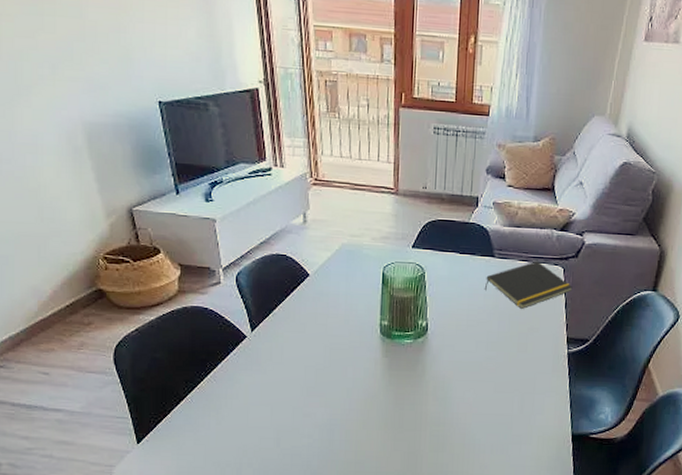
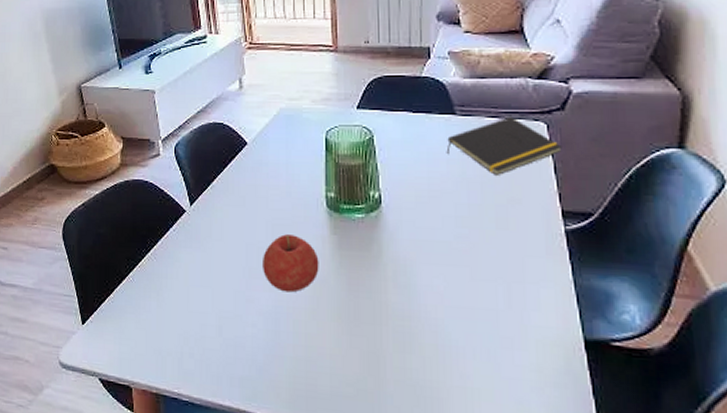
fruit: none [320,357,371,407] -> present [263,234,319,293]

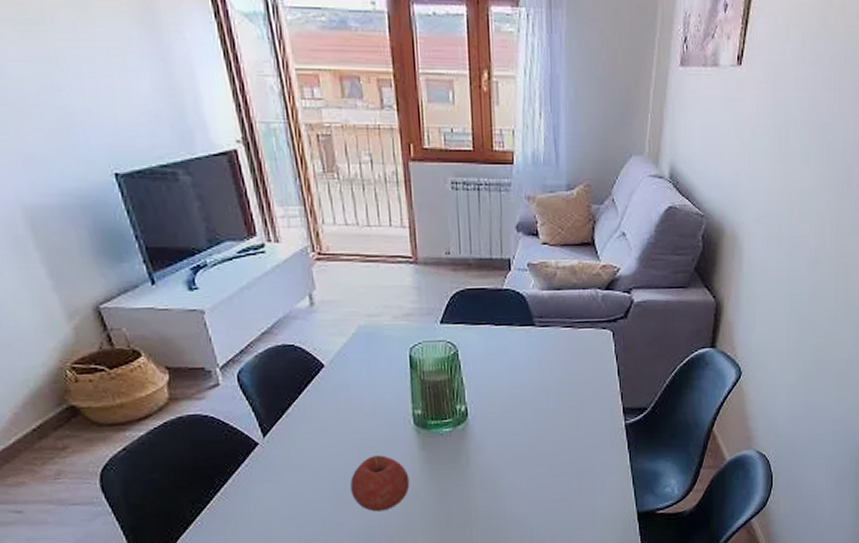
notepad: present [446,116,562,175] -> none [526,326,624,381]

